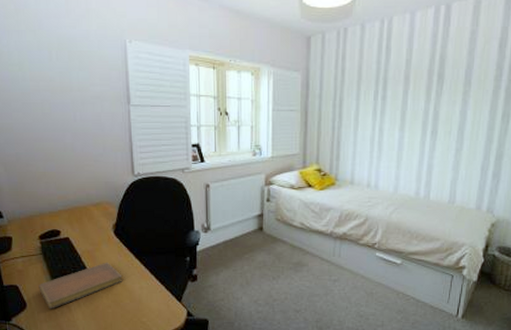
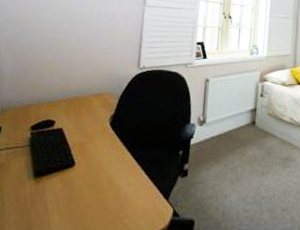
notebook: present [38,262,123,309] -> none [17,155,111,210]

